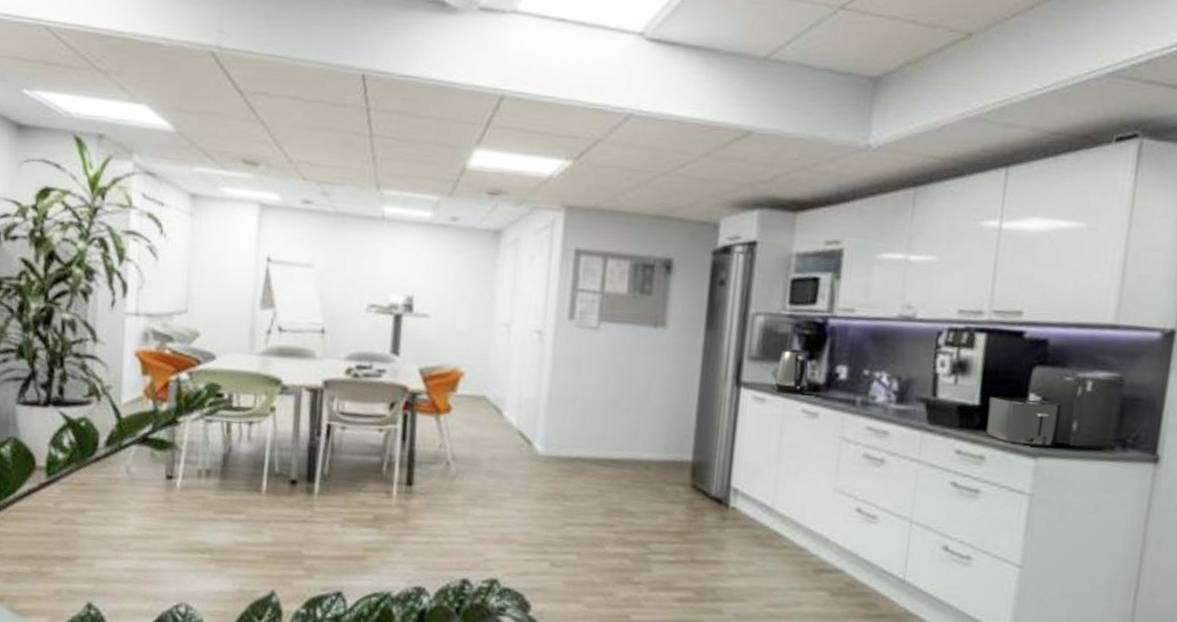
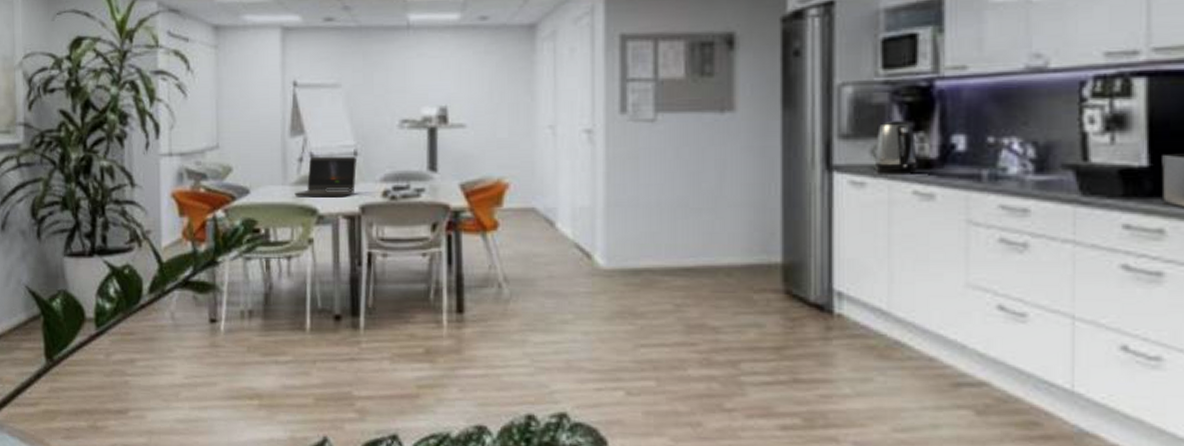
laptop computer: none [260,330,323,371] -> present [294,156,357,197]

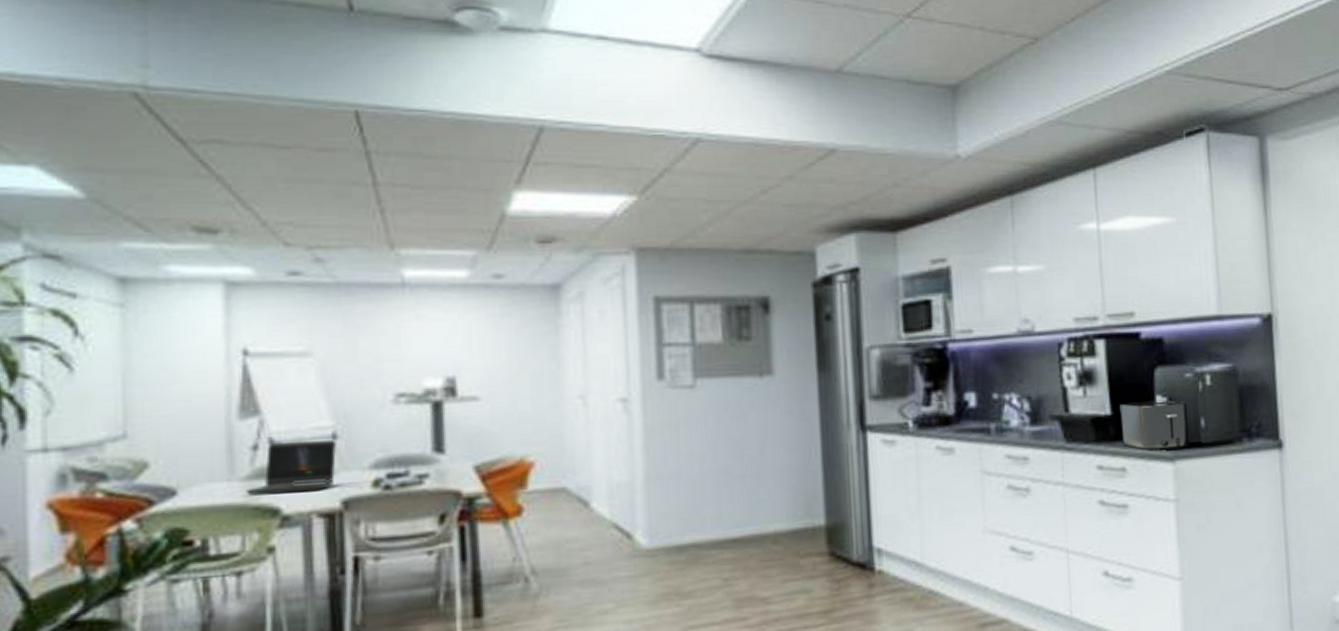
kettle: present [876,120,917,176] -> none [902,380,939,433]

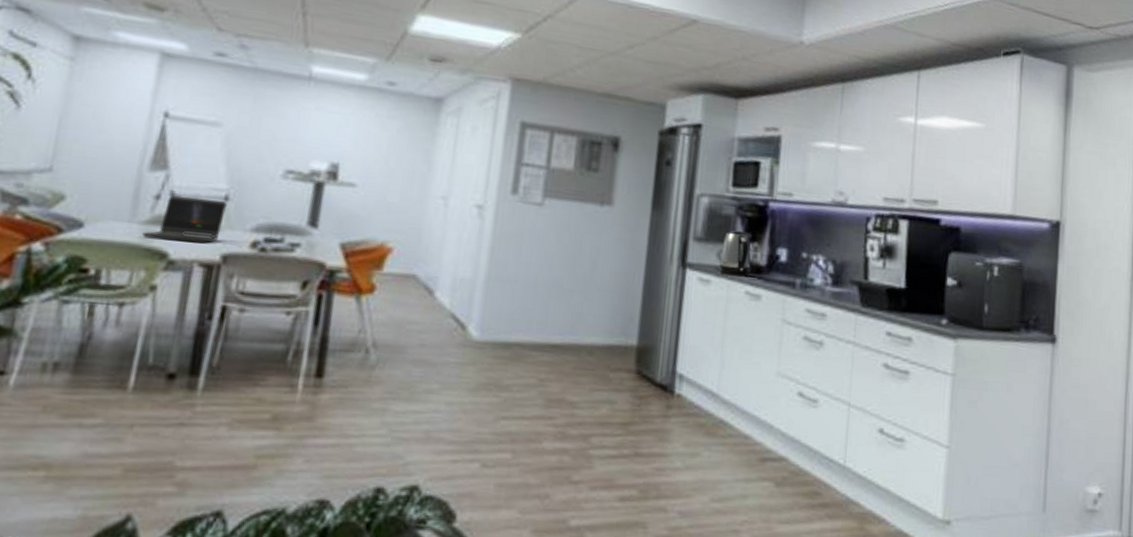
kettle: none [902,380,939,433] -> present [719,230,751,278]
toaster: present [1120,400,1189,452] -> none [911,279,975,329]

